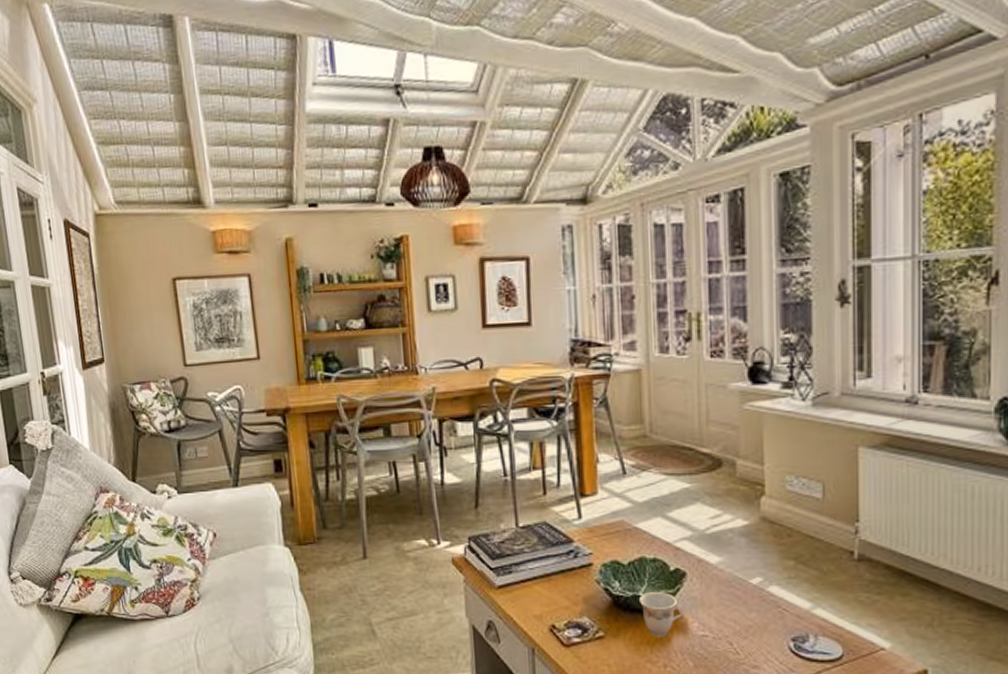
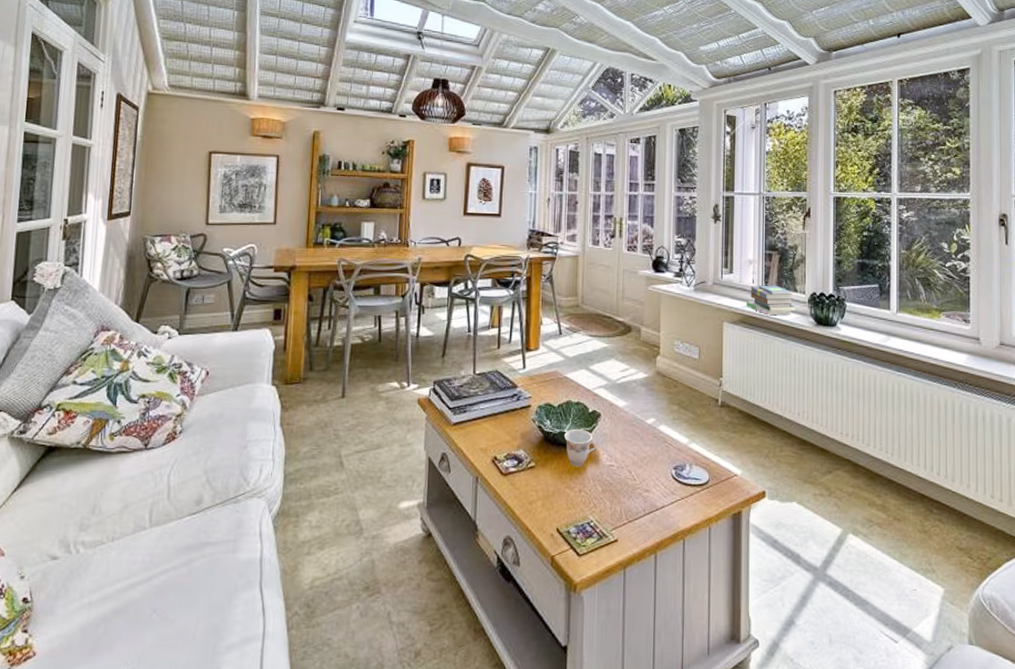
books: none [894,390,975,435] -> present [747,285,796,316]

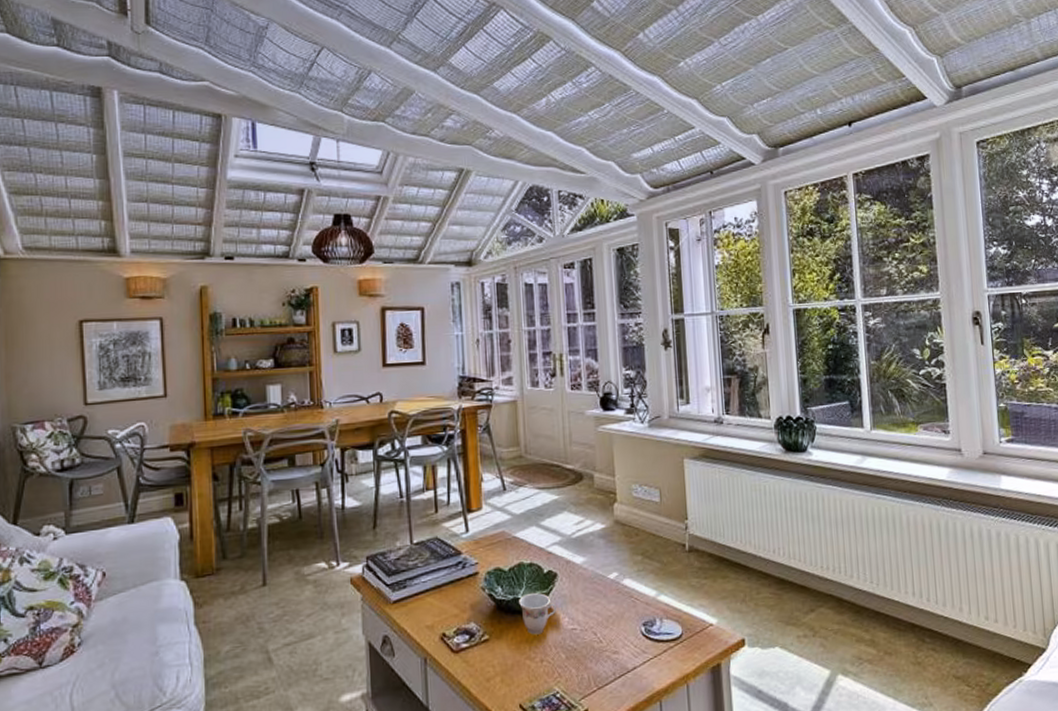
books: present [747,285,796,316] -> none [707,412,762,447]

